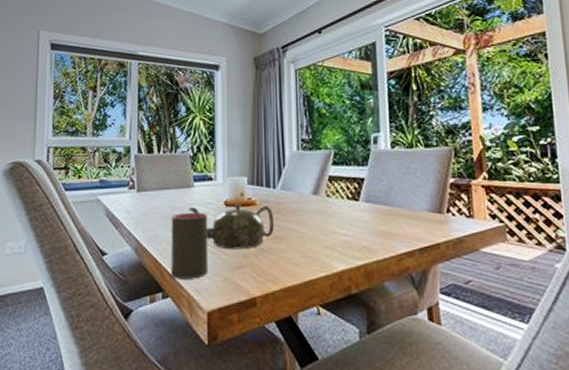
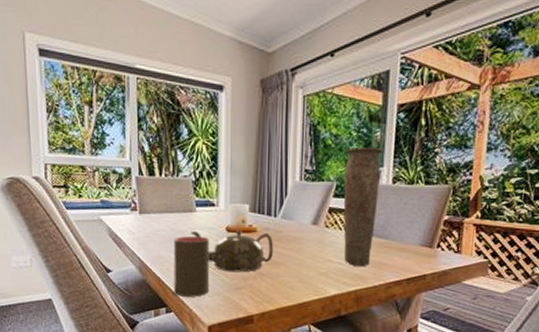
vase: none [340,113,379,237] -> present [343,147,384,266]

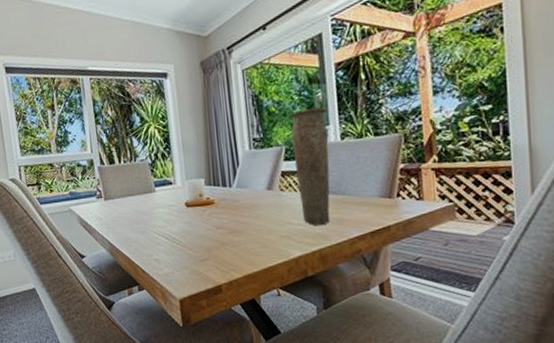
cup: present [173,235,210,297] -> none [138,214,177,274]
teapot: present [191,230,273,273] -> none [153,204,233,246]

